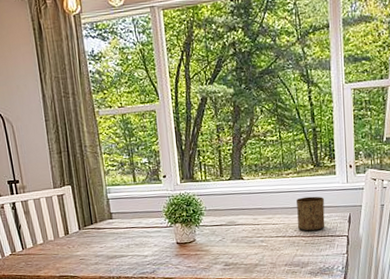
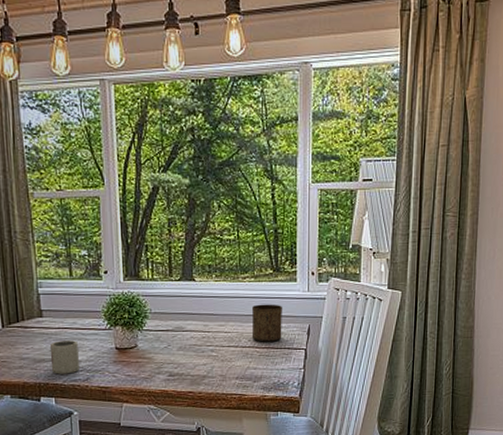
cup: none [119,238,146,269] -> present [49,340,79,375]

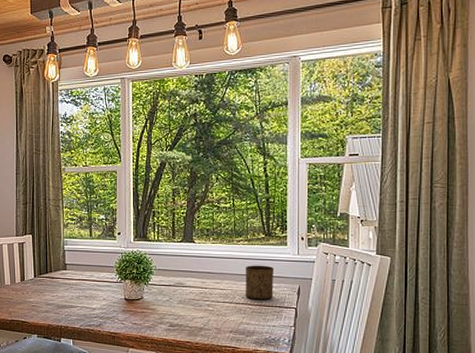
cup: present [49,340,79,375] -> none [70,290,94,320]

